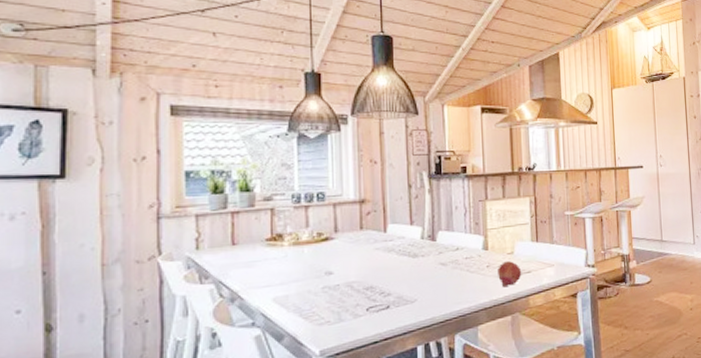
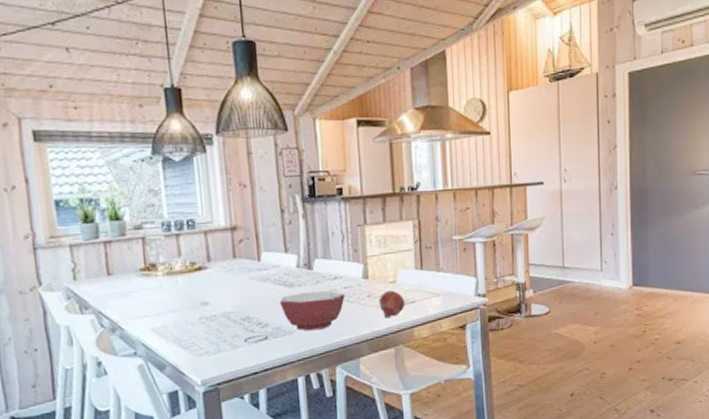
bowl: none [403,261,466,300] -> present [279,291,345,331]

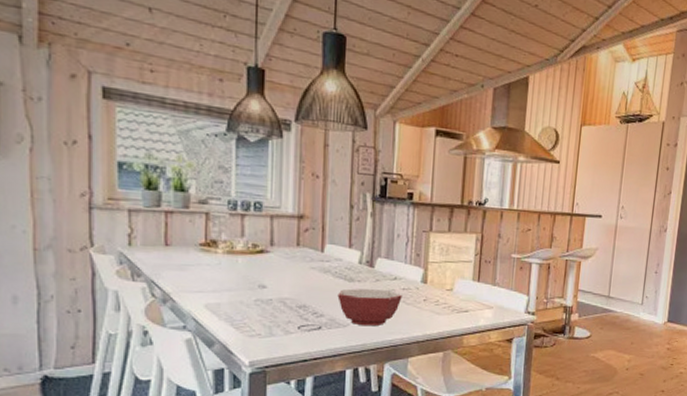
fruit: present [379,290,406,319] -> none [434,297,459,324]

